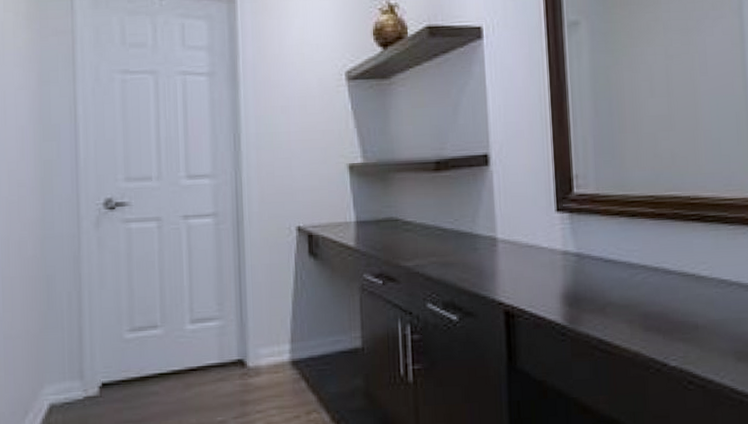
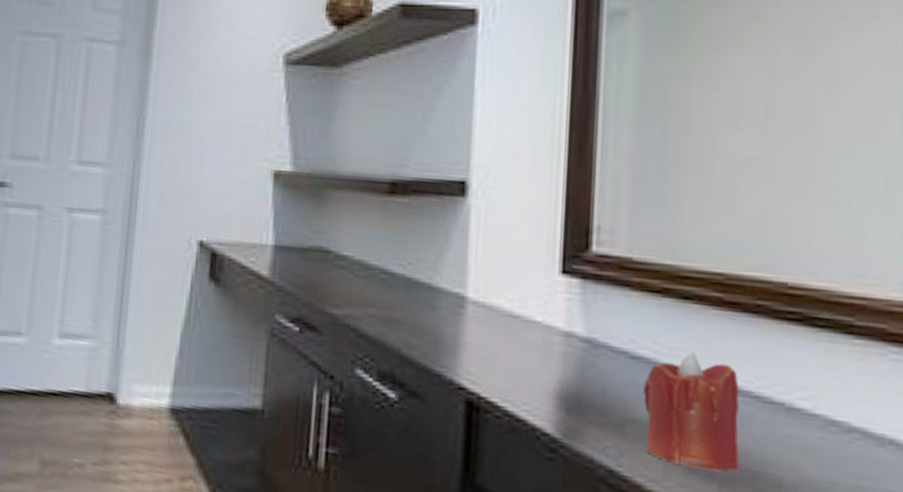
candle: none [614,251,674,327] -> present [643,352,740,472]

